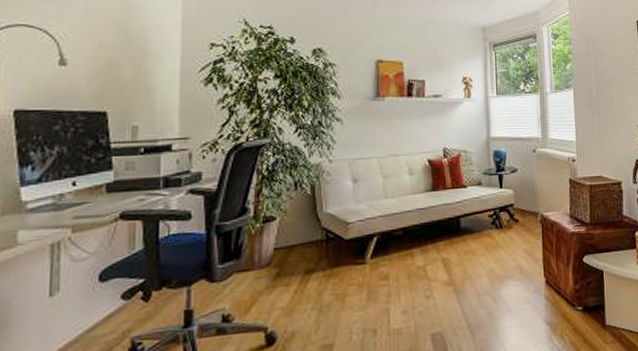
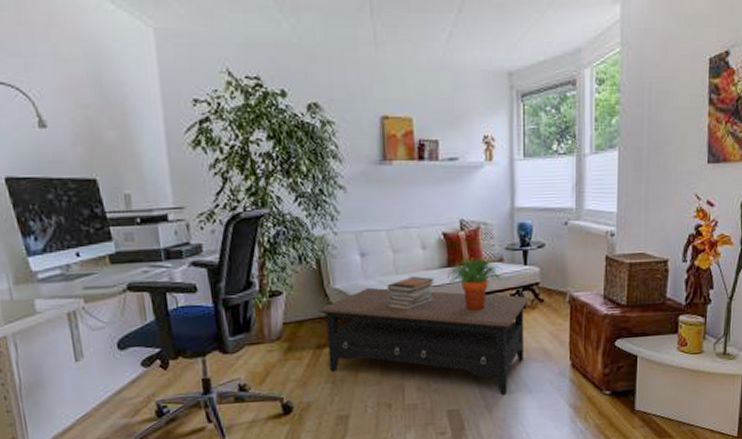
coffee table: none [309,211,506,315] -> present [317,287,530,394]
book stack: none [376,199,421,233] -> present [387,276,436,310]
potted plant: none [432,181,482,232] -> present [448,257,503,311]

